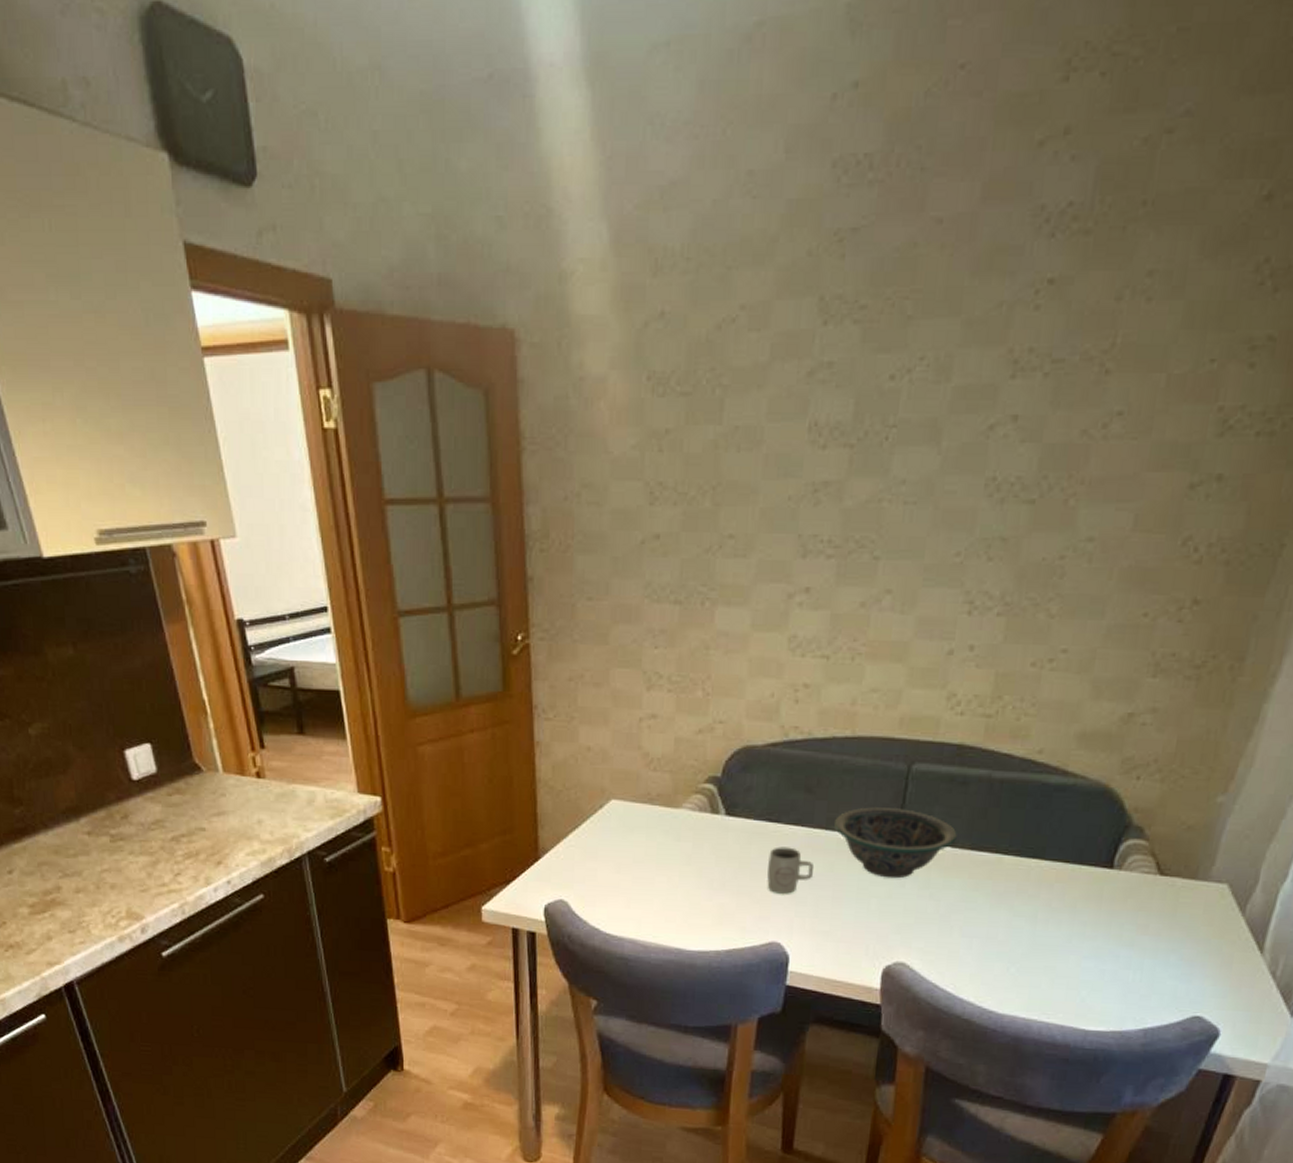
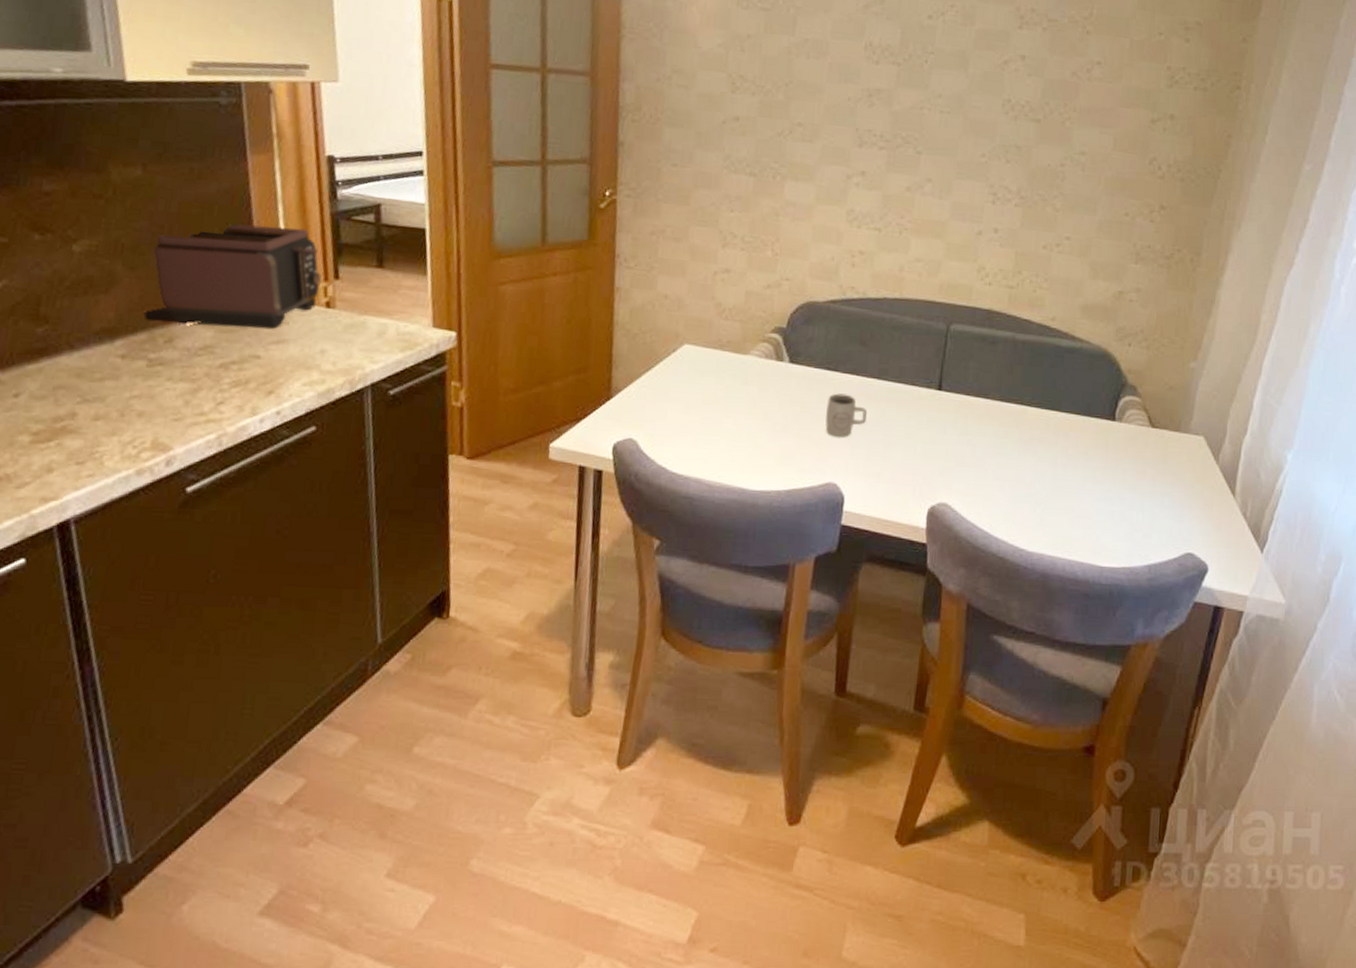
toaster: none [97,698,249,801] -> present [142,224,322,329]
decorative bowl: present [834,807,957,879] -> none [885,360,989,425]

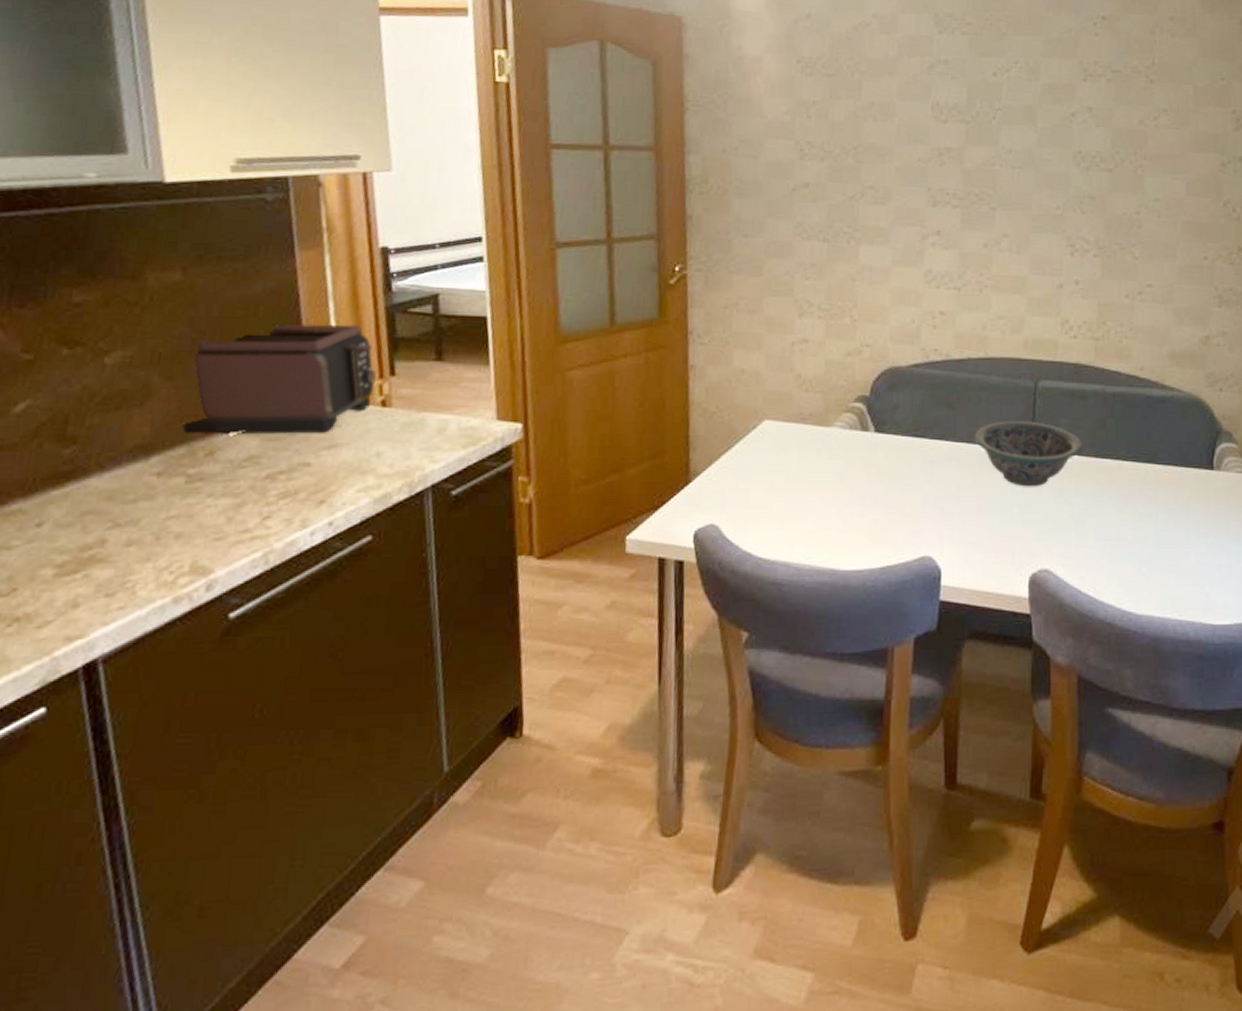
mug: present [825,393,868,438] -> none [916,461,960,508]
decorative bowl: none [885,360,989,425] -> present [975,421,1082,487]

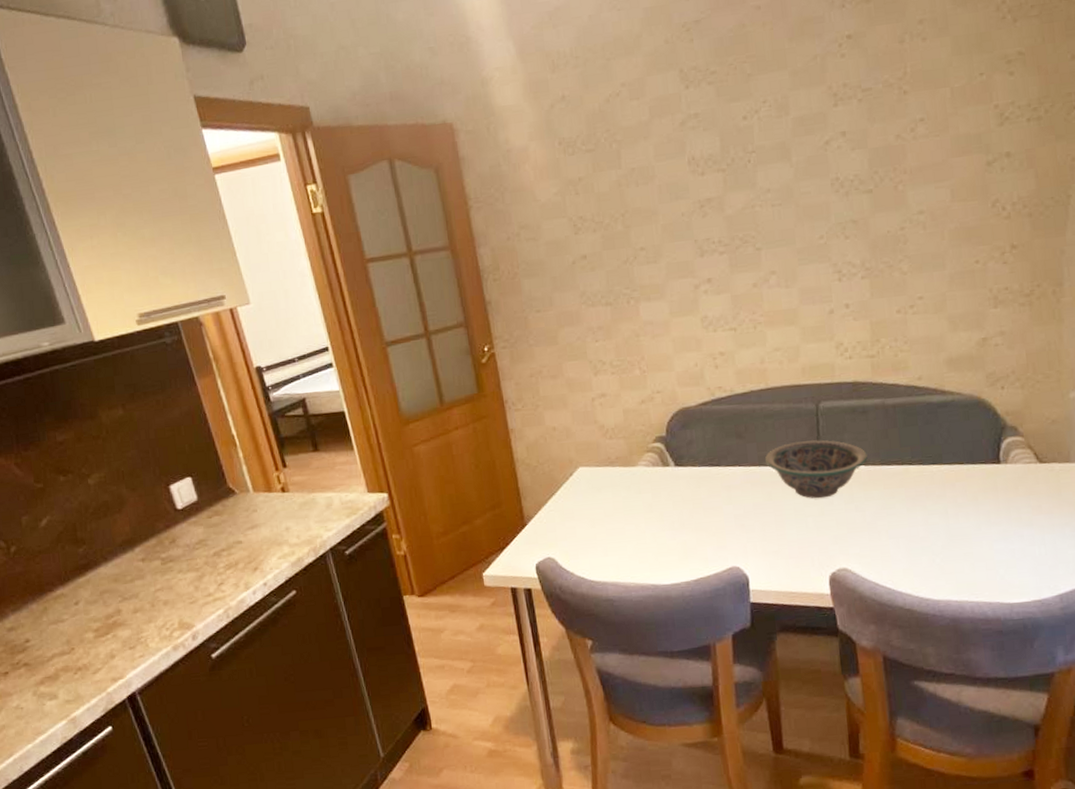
toaster: present [181,324,376,434] -> none [145,431,274,529]

